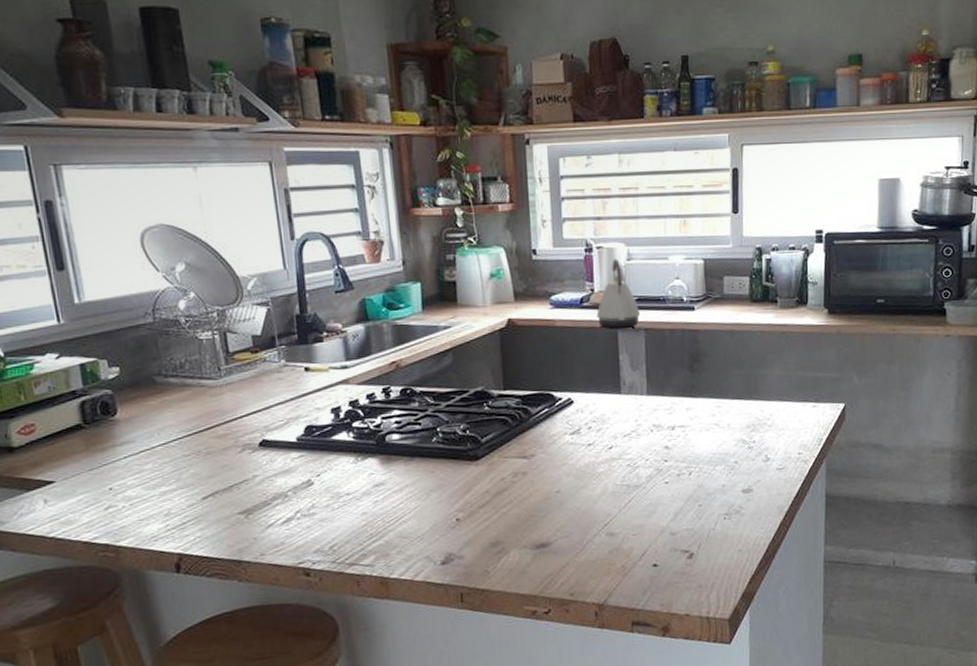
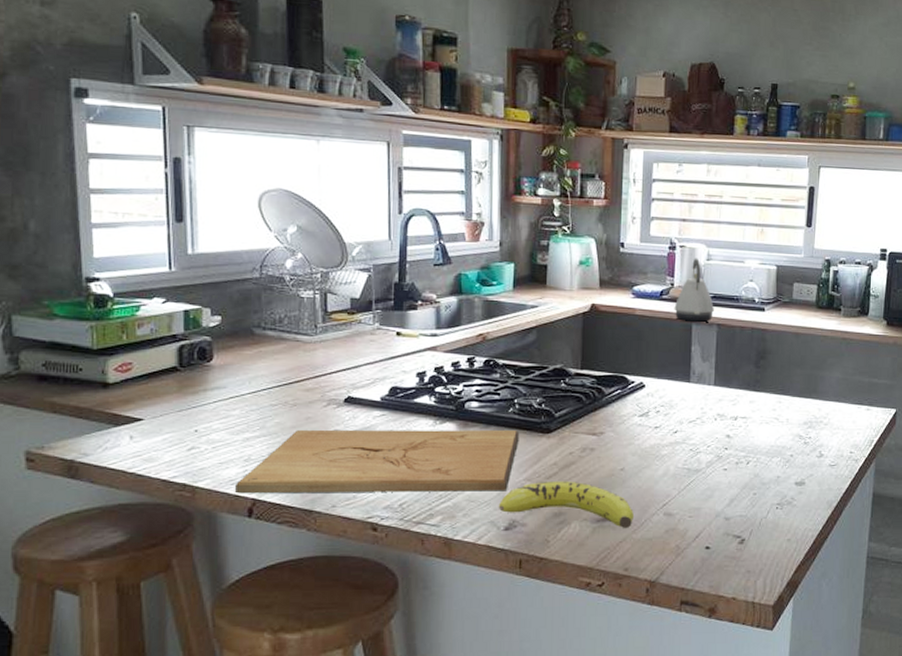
cutting board: none [158,460,447,550] -> present [234,429,520,494]
fruit: none [432,508,575,552] -> present [498,480,634,528]

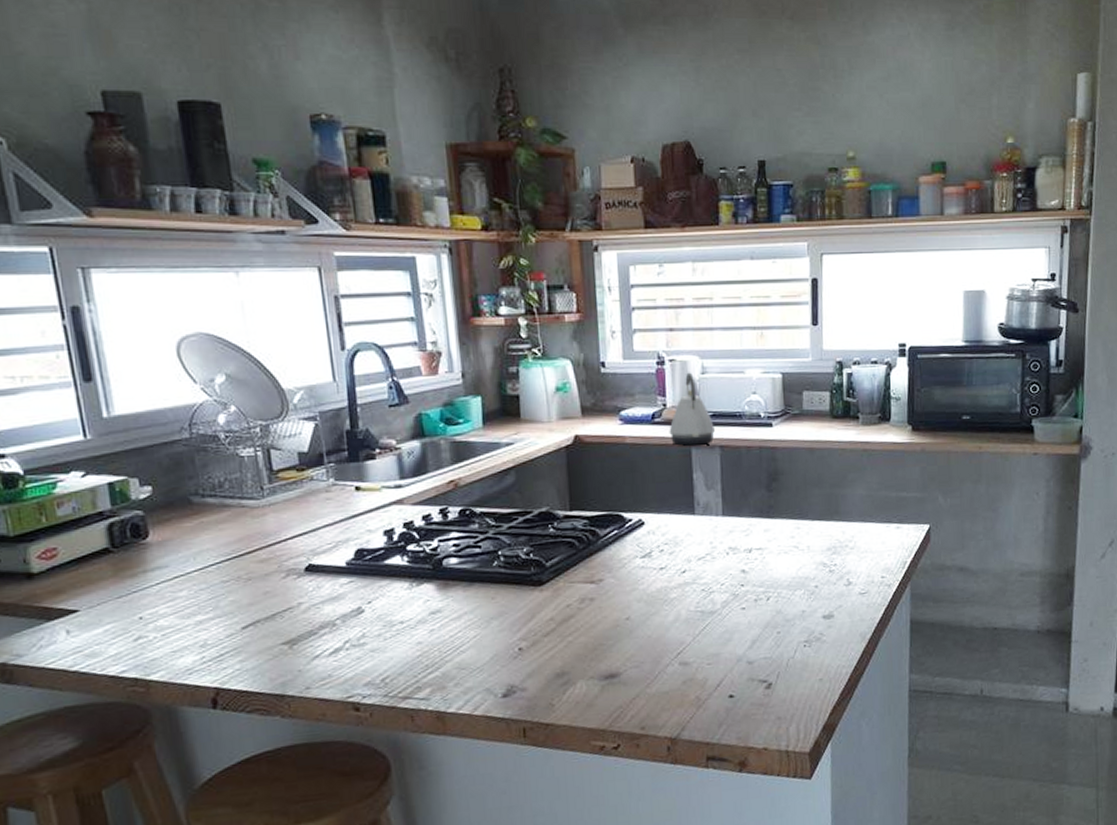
cutting board: present [234,429,520,494] -> none [192,586,509,684]
fruit: present [498,480,634,528] -> none [492,636,646,683]

